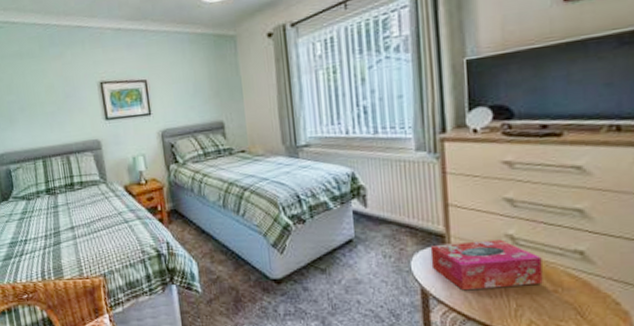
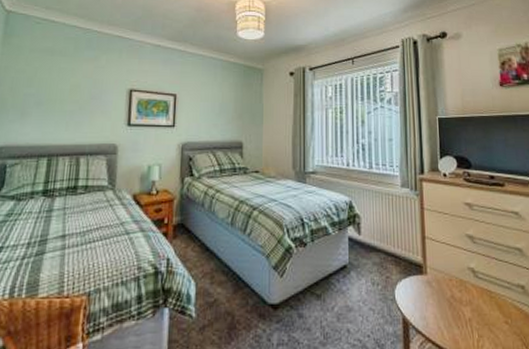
tissue box: present [430,239,543,291] -> none [411,272,497,321]

